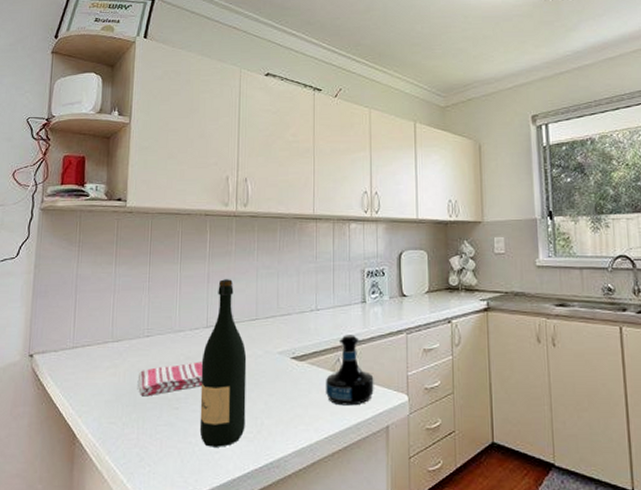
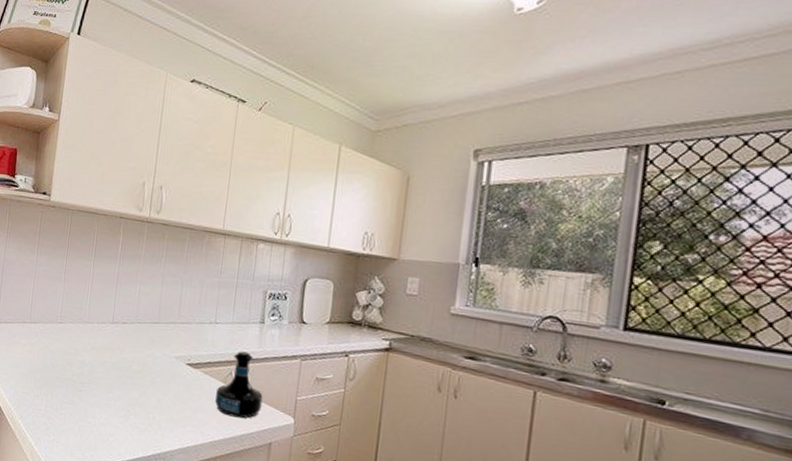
dish towel: present [138,362,203,397] -> none [49,351,106,376]
wine bottle: present [199,279,247,447] -> none [98,281,146,432]

